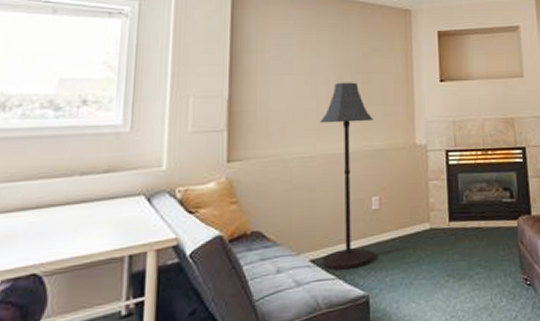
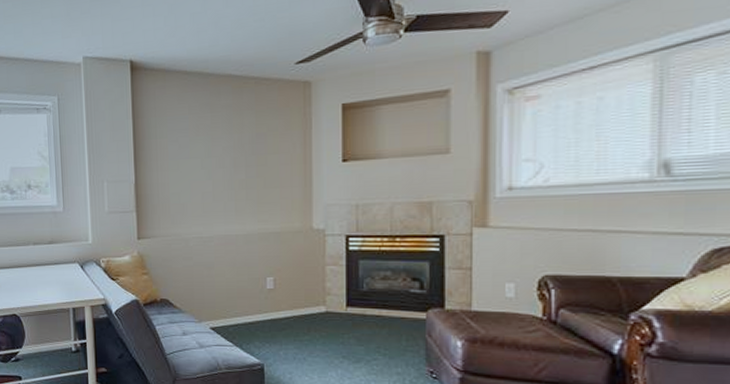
floor lamp: present [319,82,374,270] -> none [215,164,268,339]

